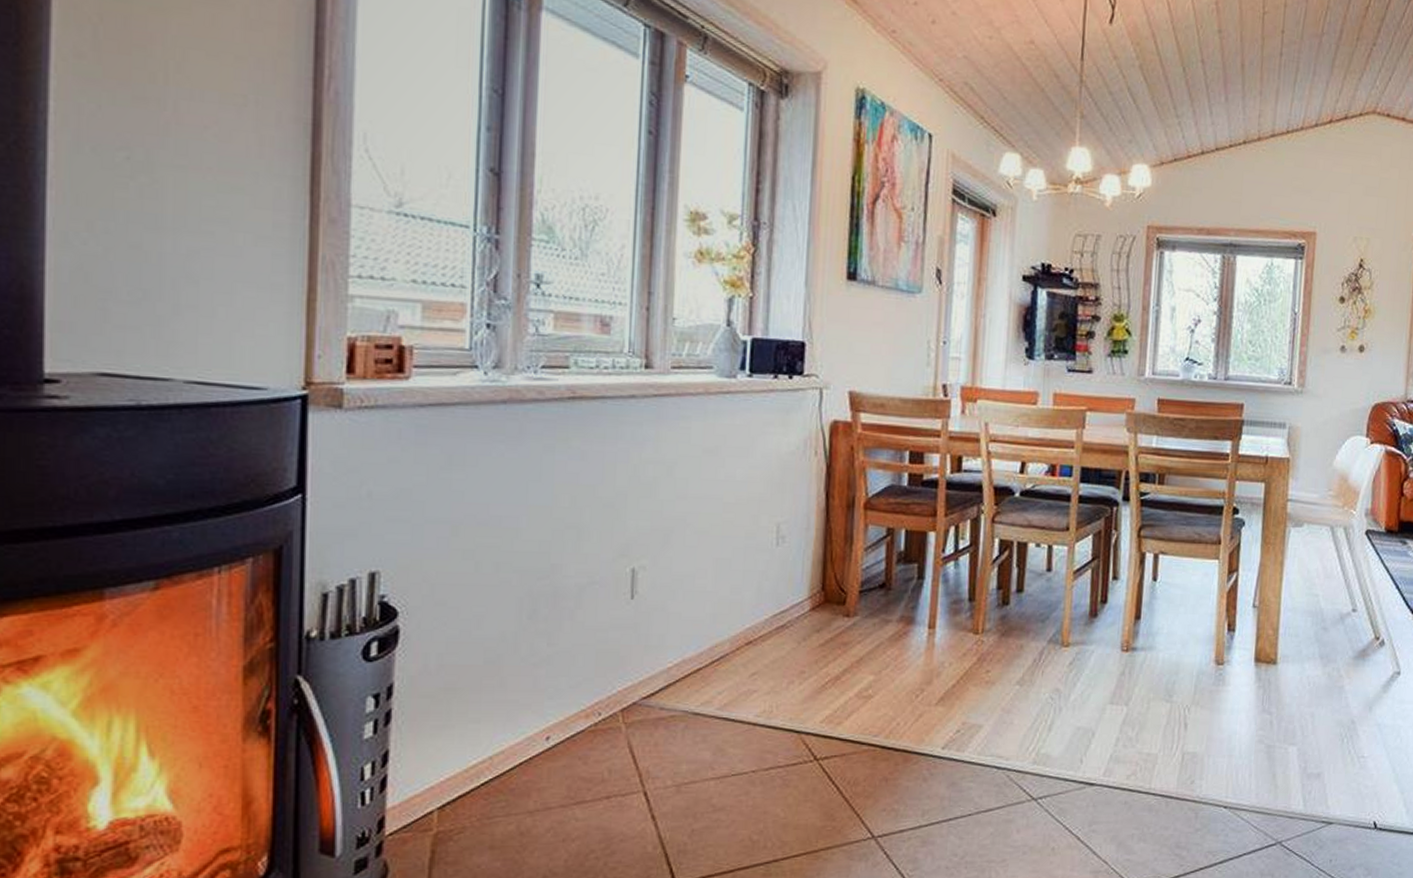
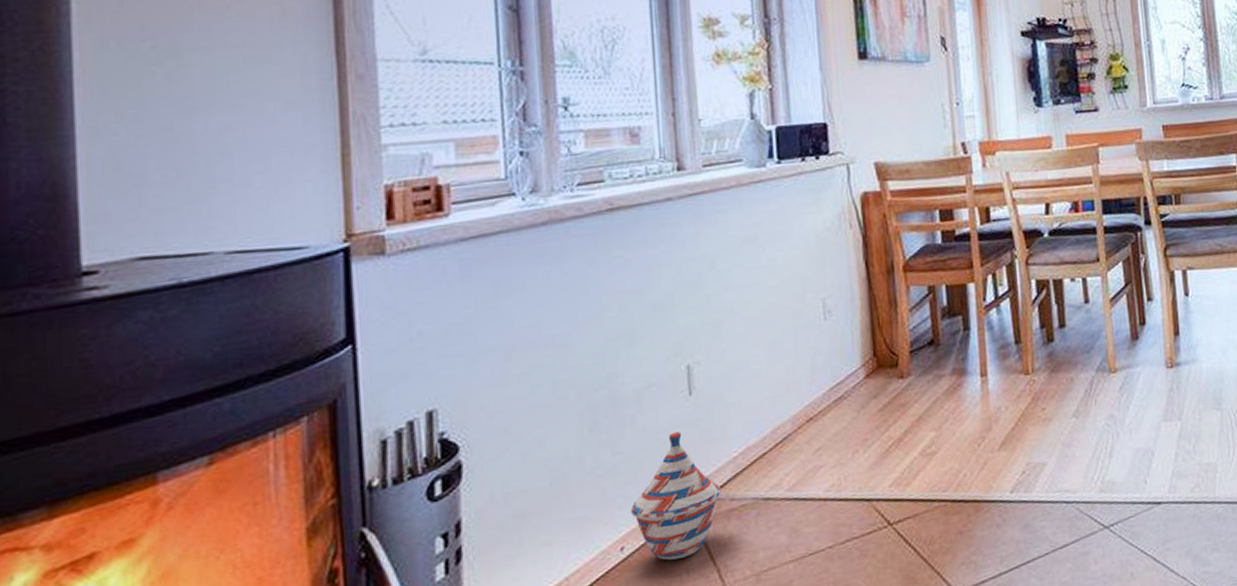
woven basket: none [559,633,652,757] -> present [630,431,722,561]

